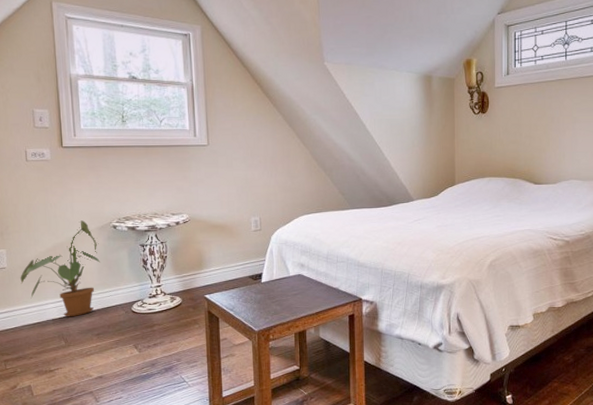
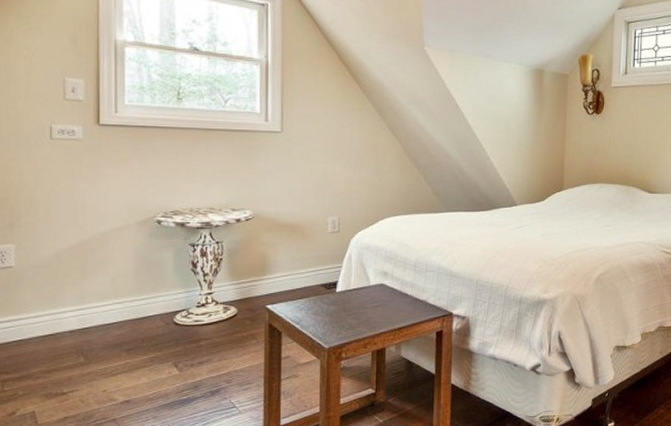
house plant: present [20,220,101,317] -> none [31,213,139,329]

